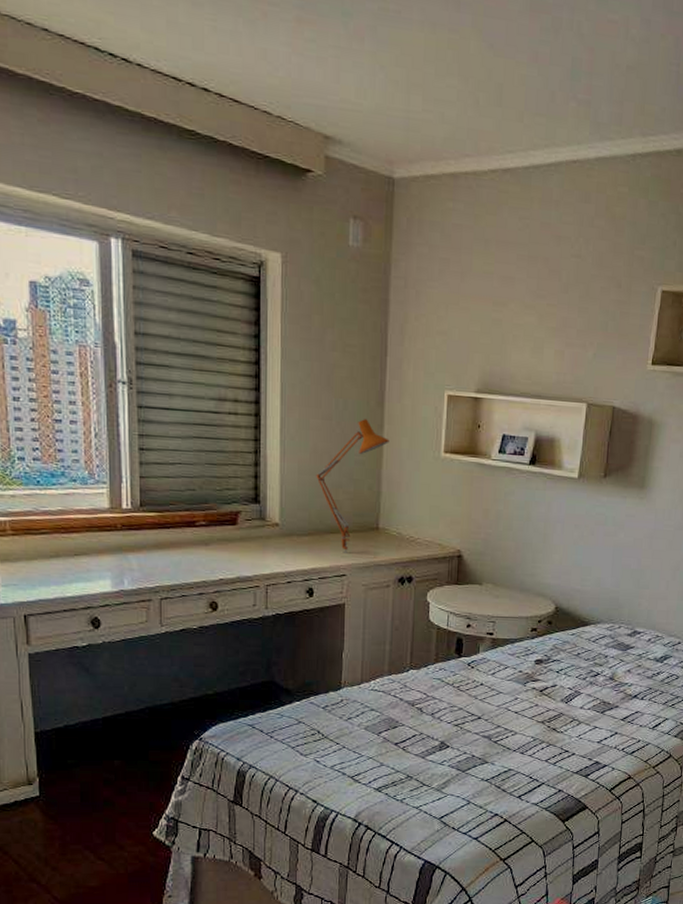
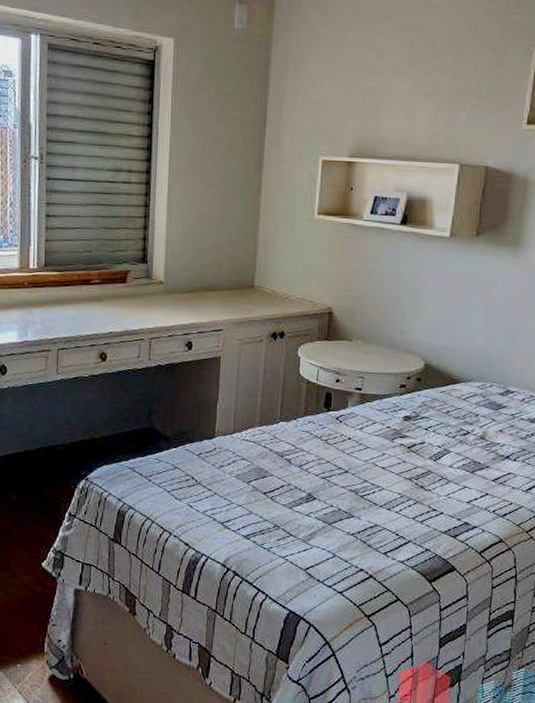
desk lamp: present [316,419,390,553] -> none [198,185,266,309]

